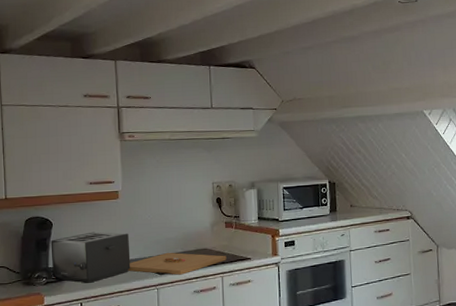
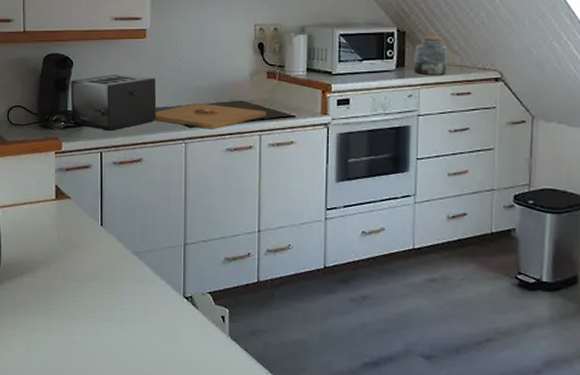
jar: none [343,185,370,217] -> present [414,36,448,75]

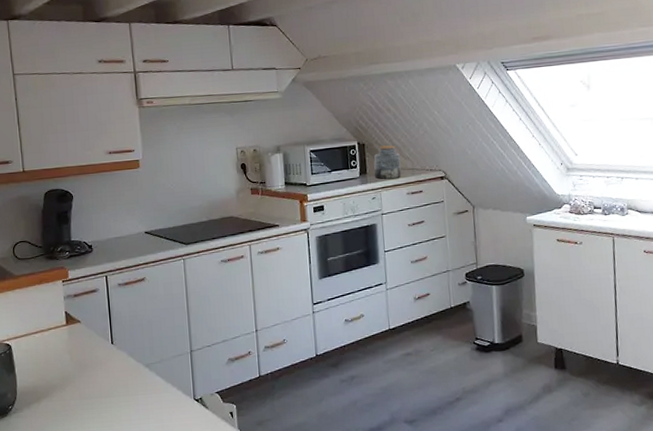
toaster: present [70,74,157,131] -> none [72,202,155,256]
platter: present [153,102,267,129] -> none [152,221,254,245]

